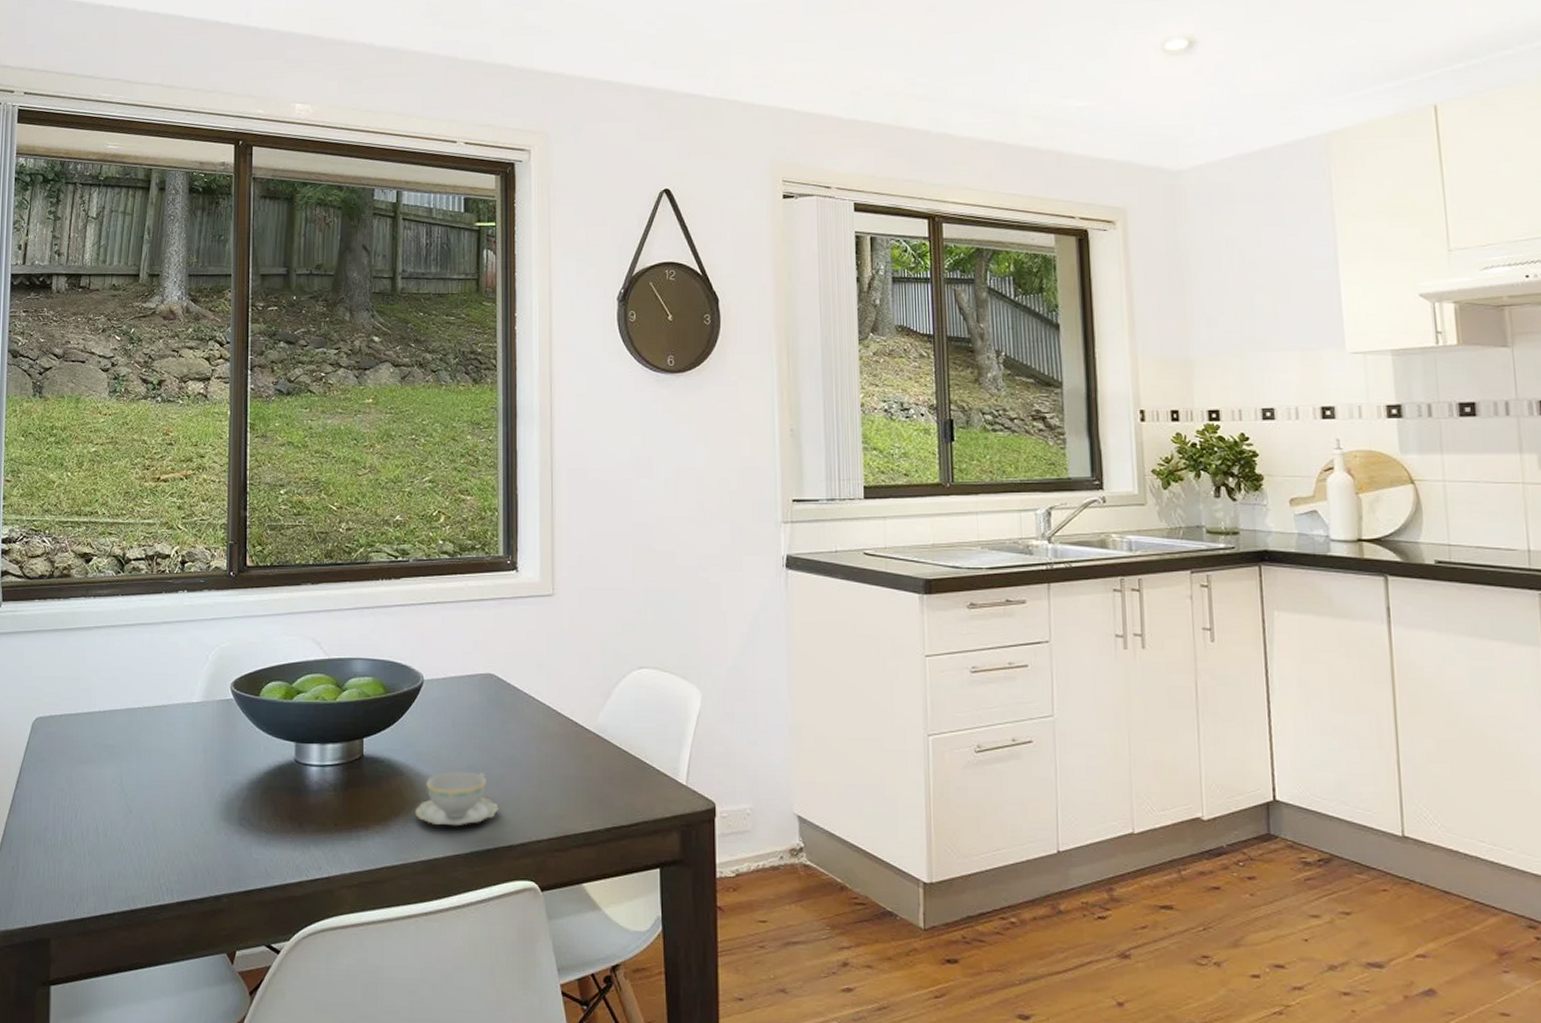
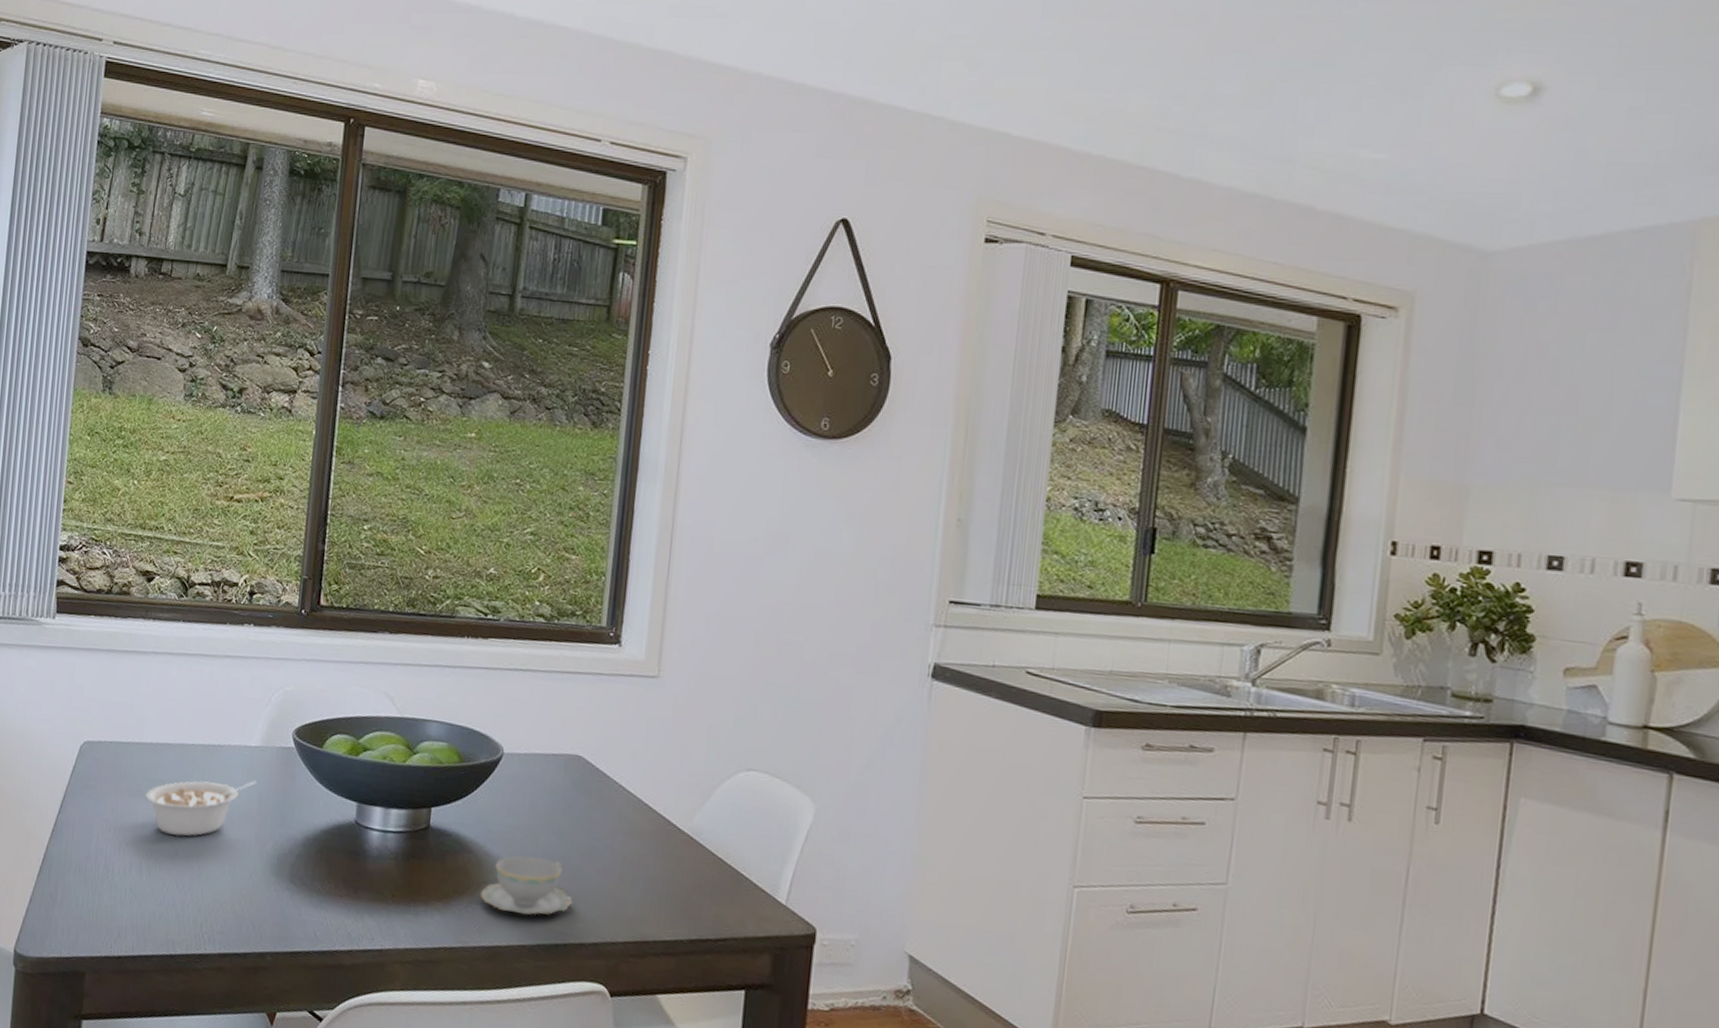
legume: none [97,734,201,795] -> present [145,780,257,837]

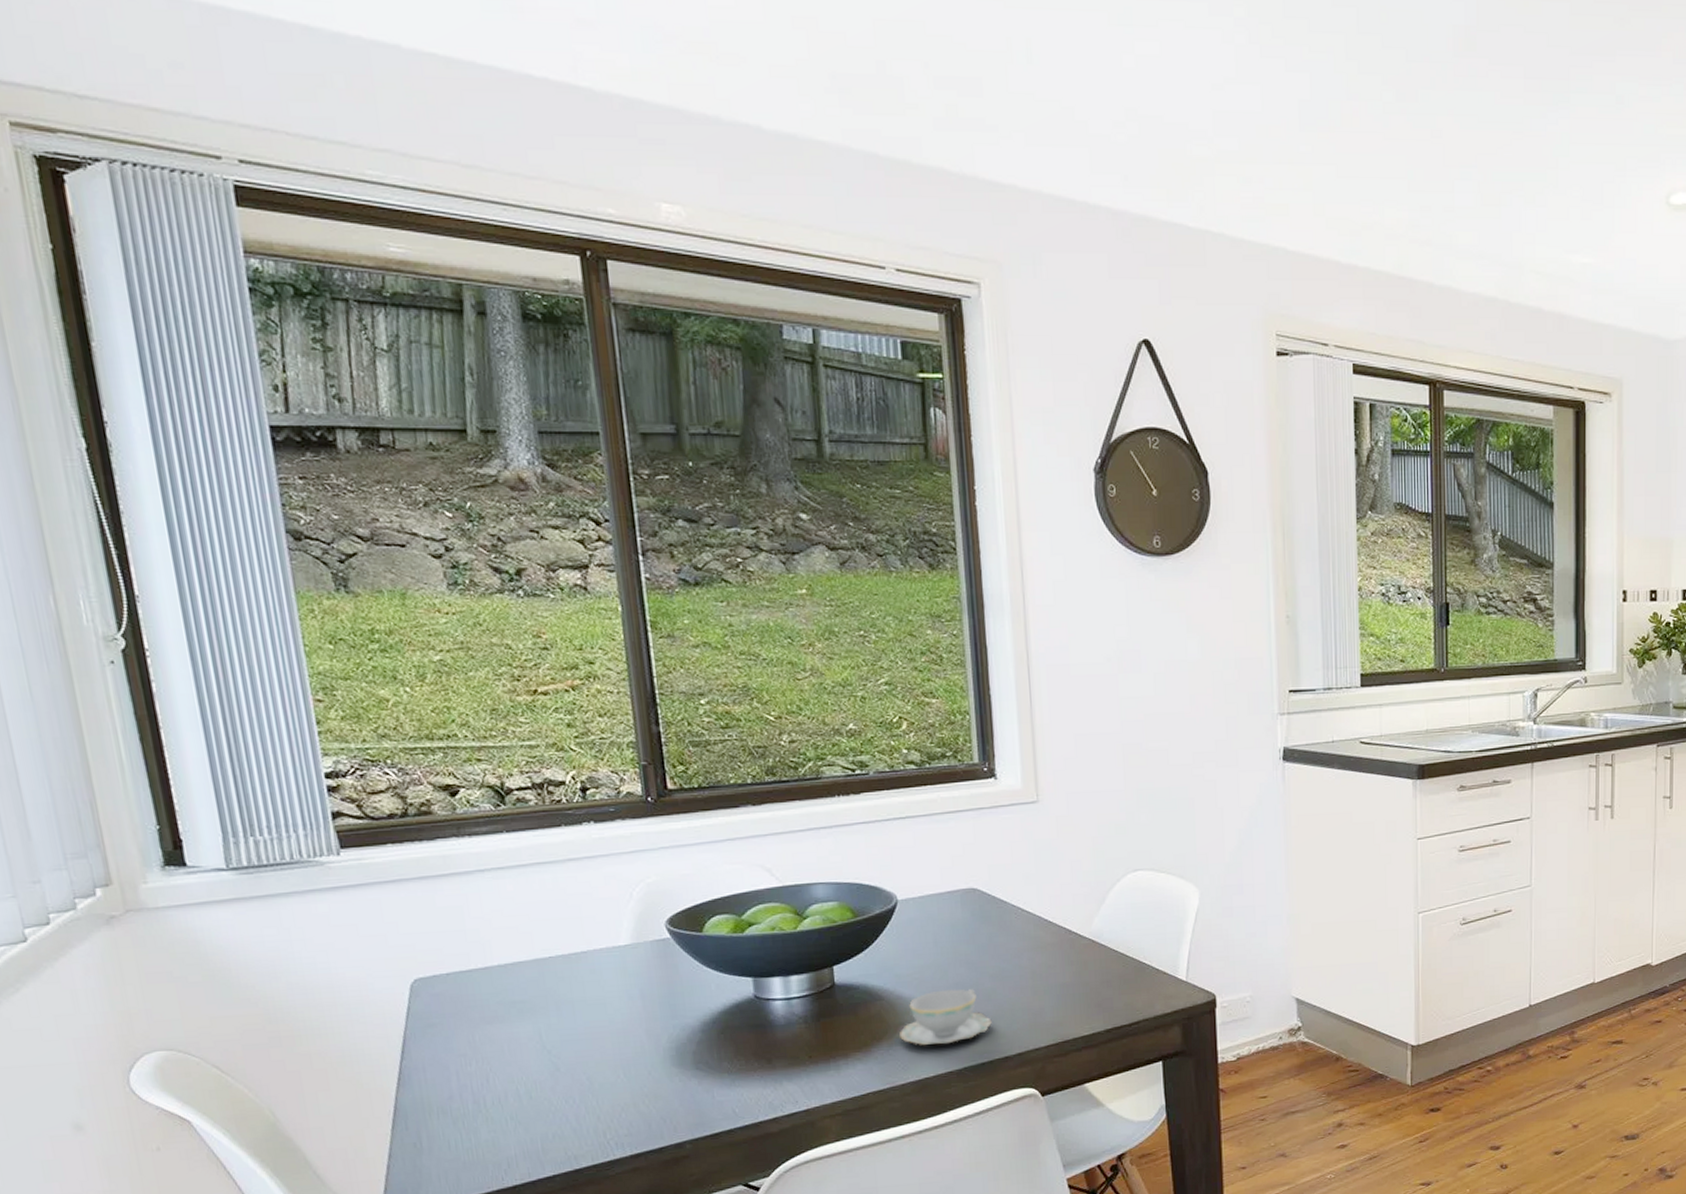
legume: present [145,780,257,837] -> none [505,979,635,1053]

